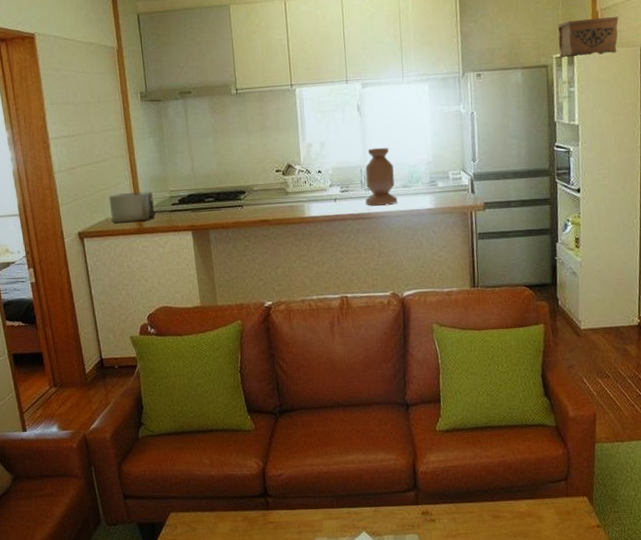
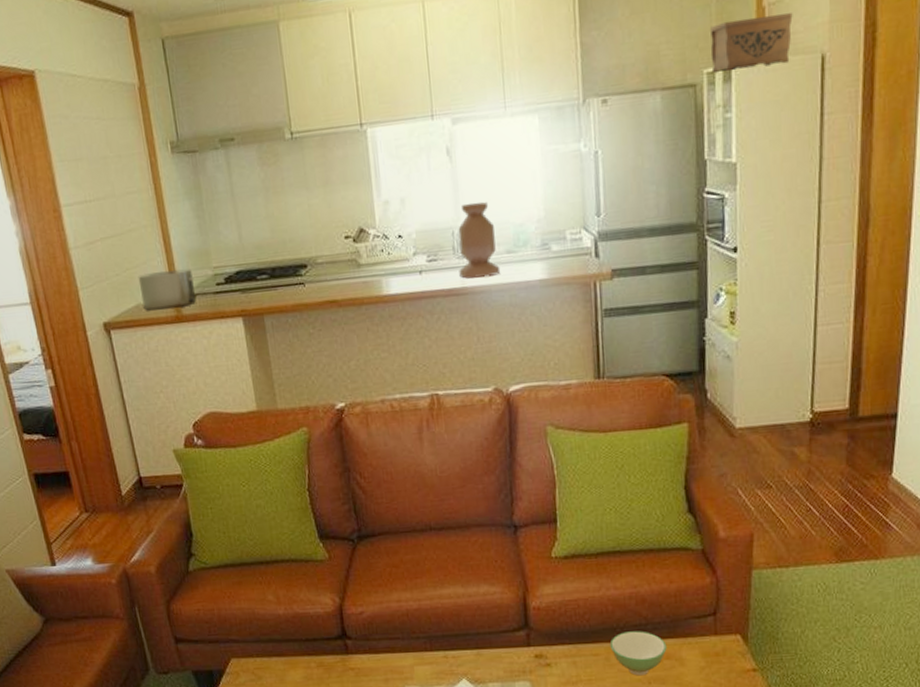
bowl: none [482,493,529,531] -> present [609,631,667,676]

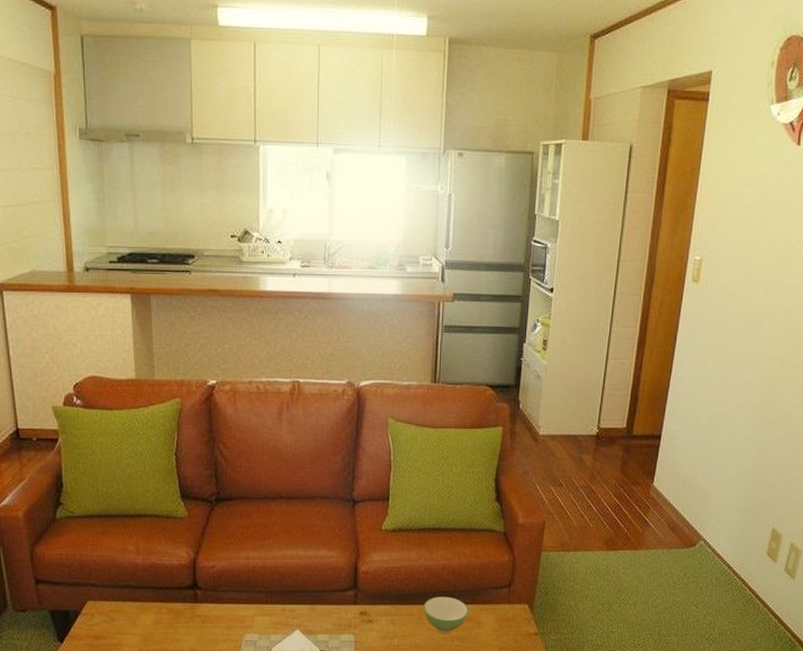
toaster: present [138,268,197,313] -> none [35,243,89,280]
vase: present [458,202,501,279] -> none [327,222,362,286]
decorative box: present [709,13,793,74] -> none [546,106,612,148]

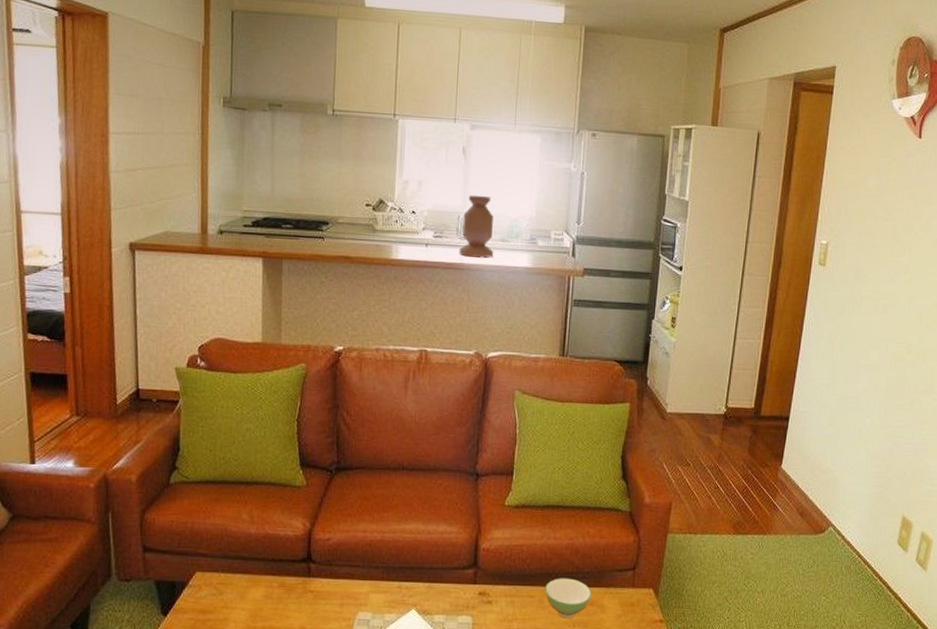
vase: none [327,222,362,286] -> present [459,195,494,258]

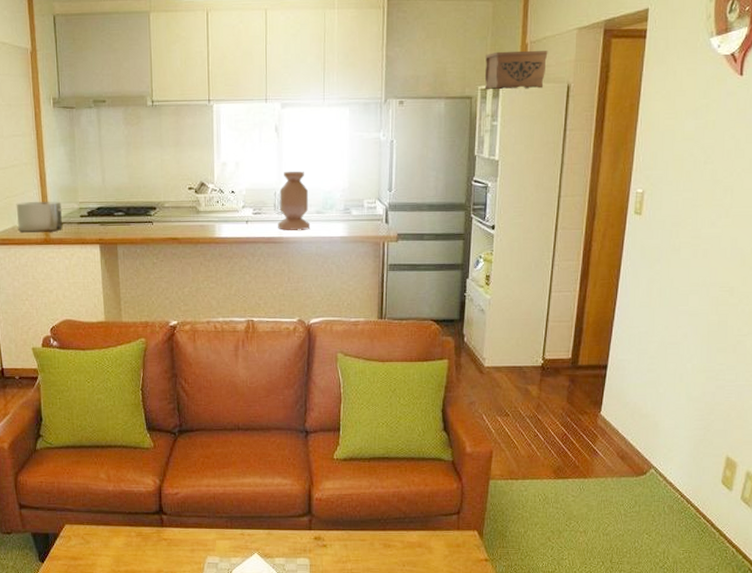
toaster: none [170,205,224,242] -> present [16,201,63,234]
bowl: present [544,578,592,619] -> none [374,523,419,559]
decorative box: none [677,93,740,134] -> present [484,50,548,90]

